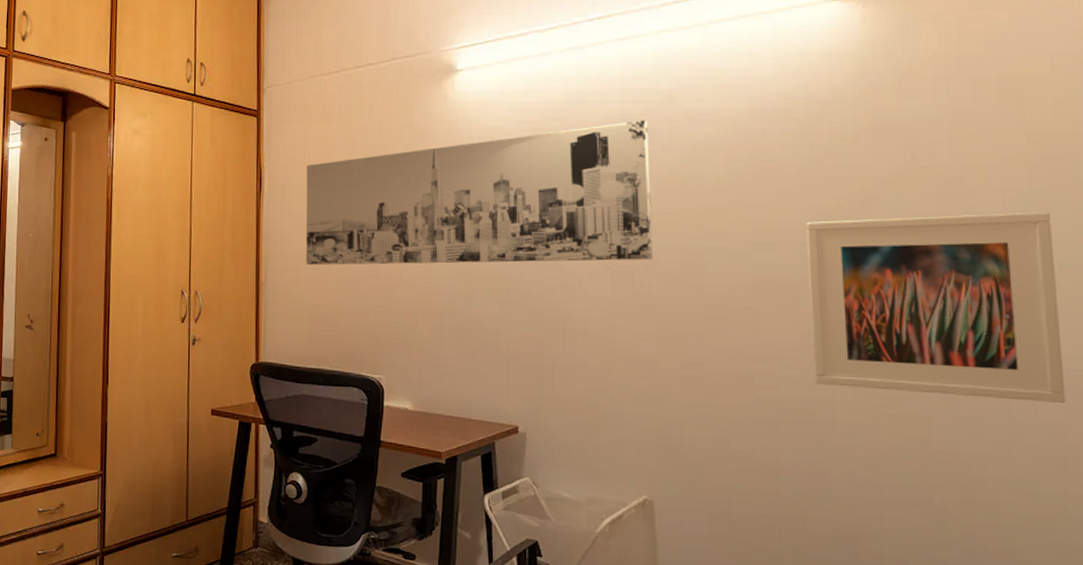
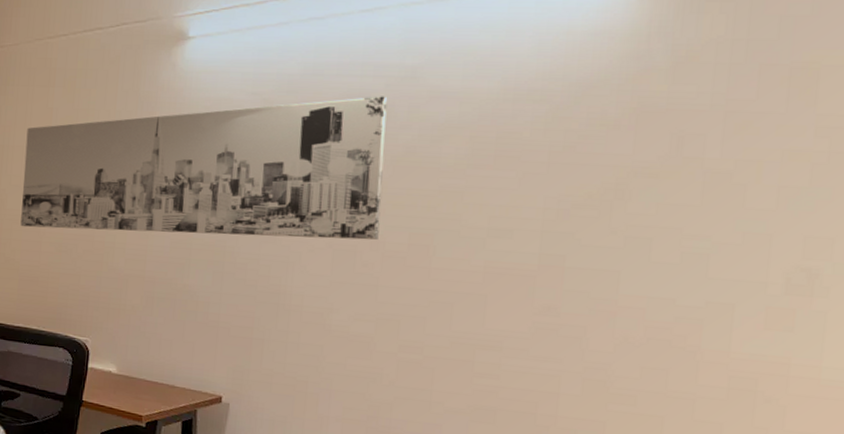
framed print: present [806,212,1066,403] -> none [539,209,831,414]

